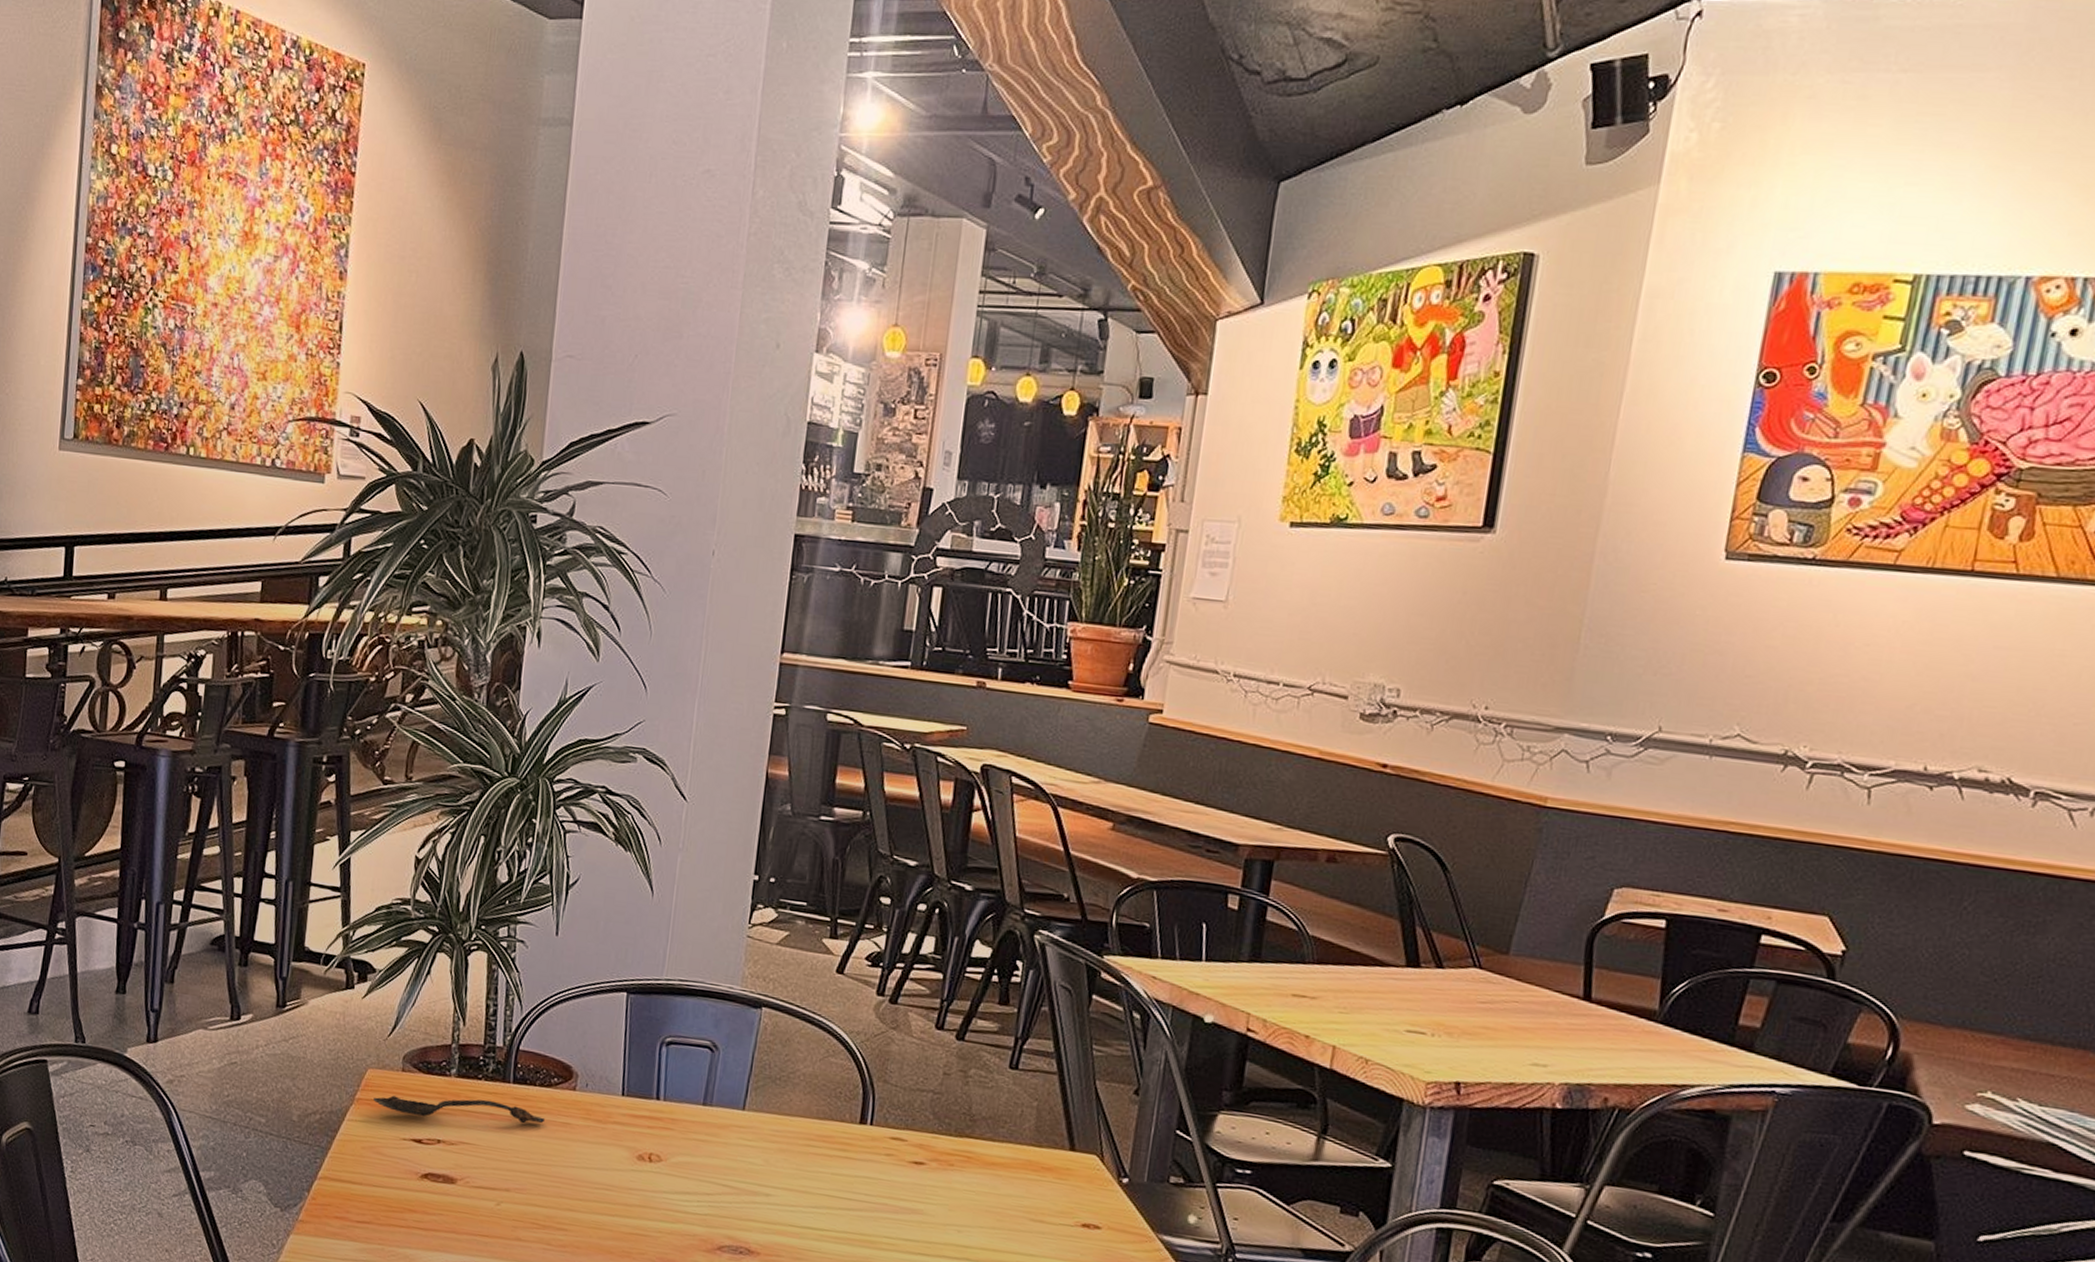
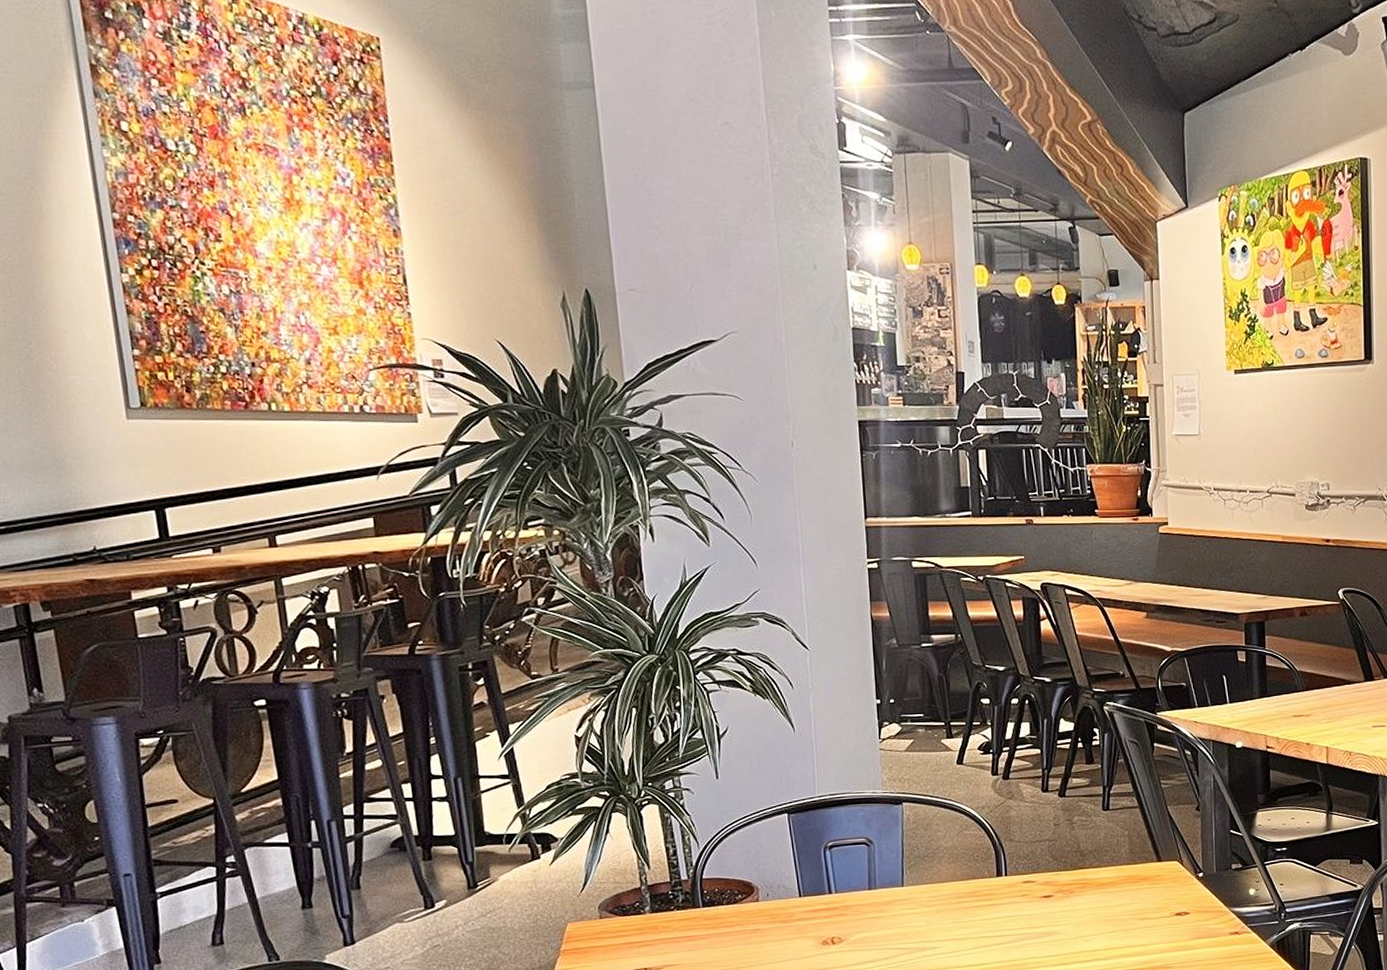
spoon: present [373,1095,546,1124] -> none [578,925,737,954]

